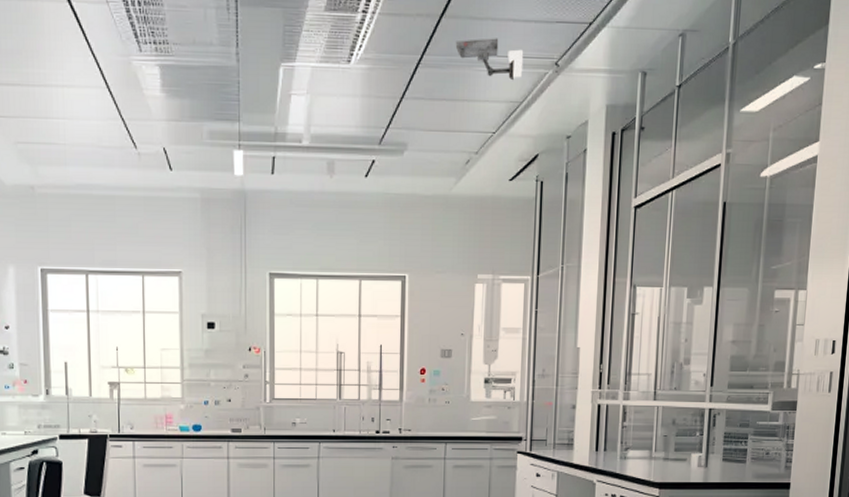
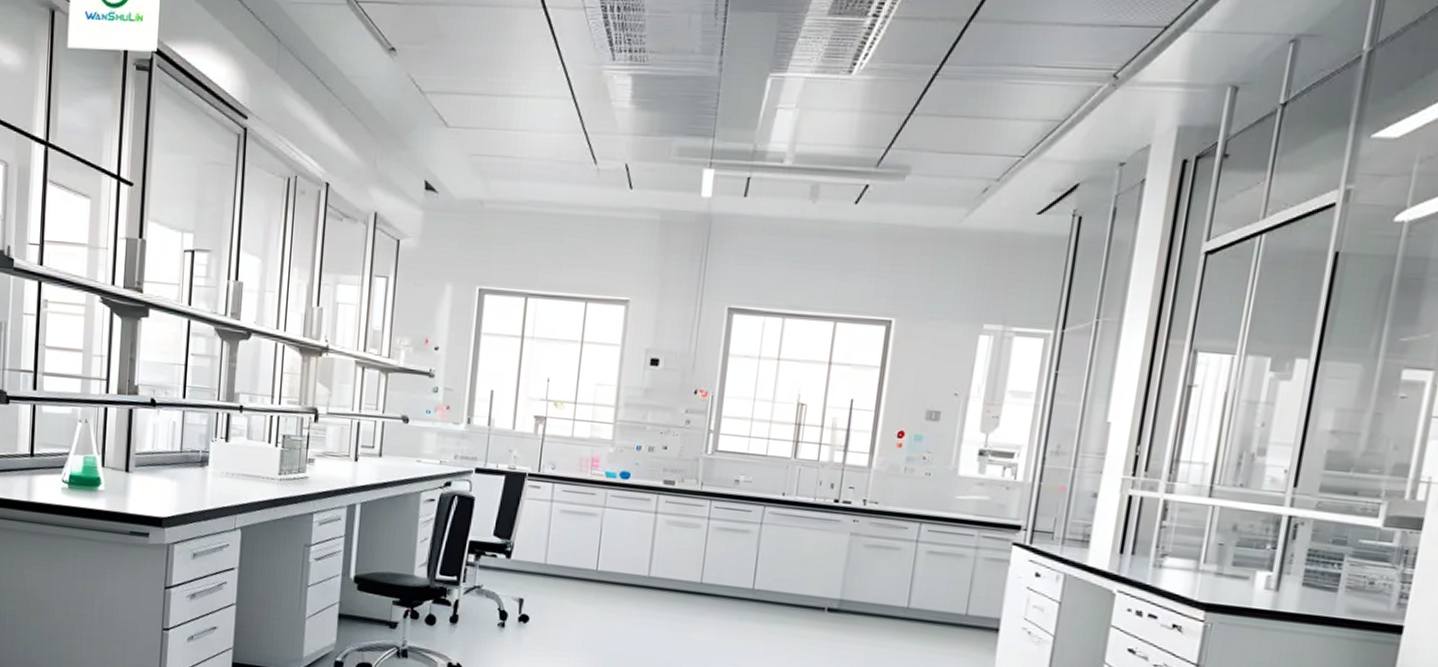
security camera: present [455,38,524,81] -> none [984,45,1073,96]

